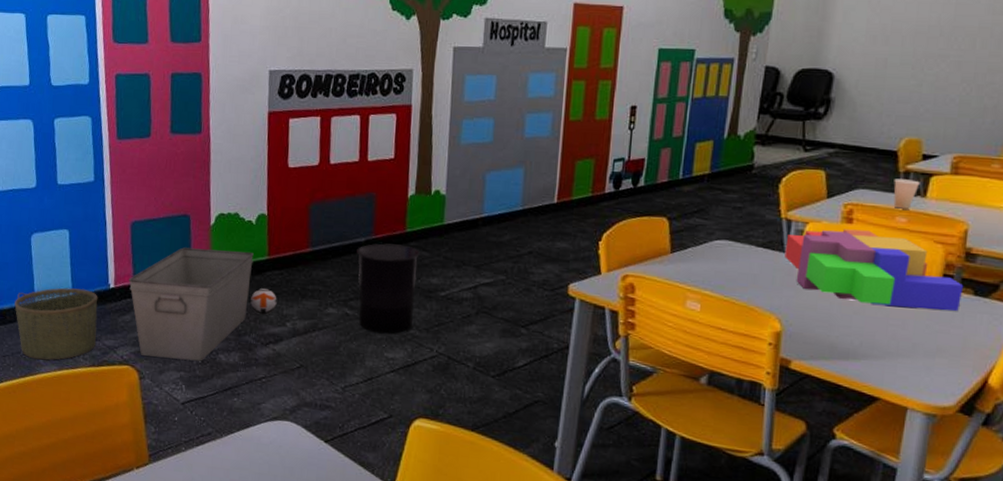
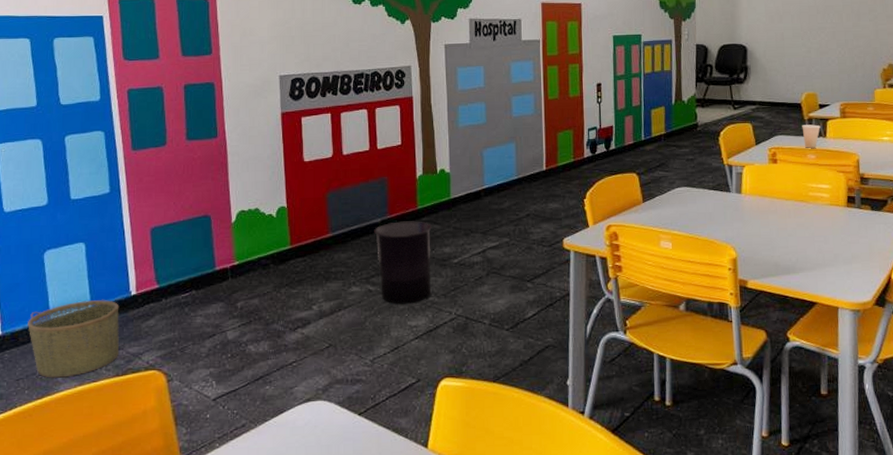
storage bin: present [129,247,254,361] -> none [151,243,276,358]
ball: present [250,288,277,315] -> none [276,276,302,302]
toy blocks: present [784,229,964,312] -> none [730,168,863,227]

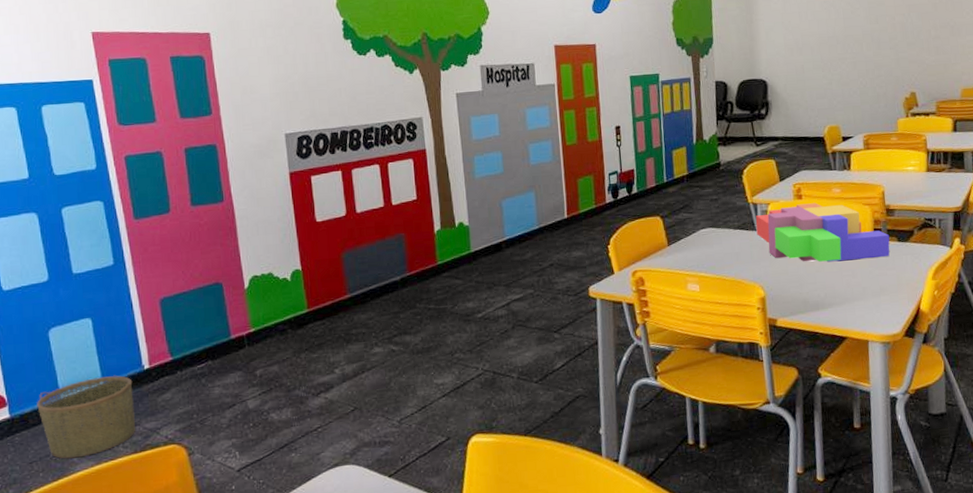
waste bin: present [374,221,432,304] -> none [394,277,456,363]
toy blocks: none [730,168,863,227] -> present [755,203,890,263]
cup: present [802,124,821,148] -> none [825,158,845,182]

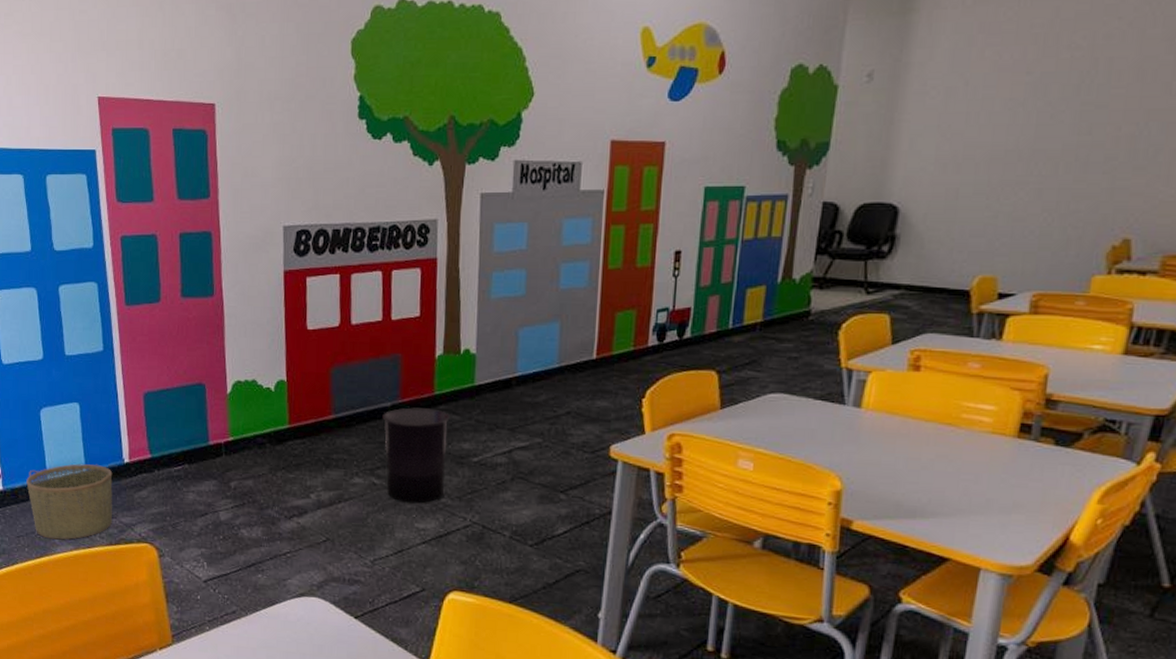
waste bin: none [394,277,456,363] -> present [382,407,450,503]
toy blocks: present [755,203,890,263] -> none [845,377,1044,464]

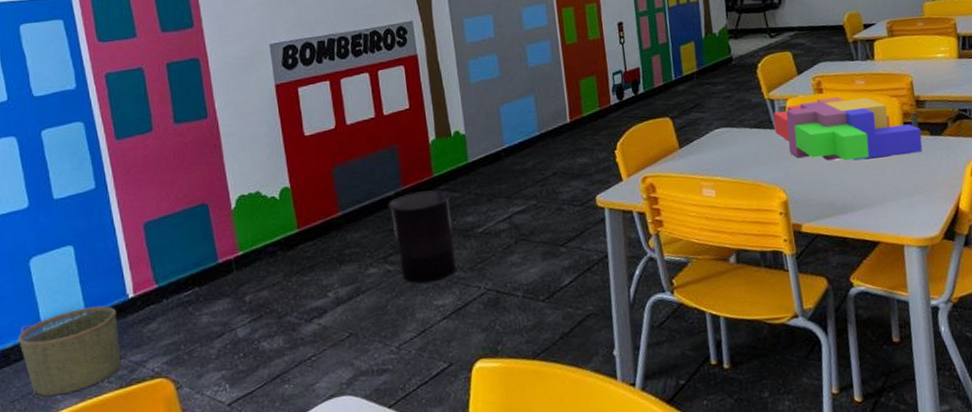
toy blocks: none [845,377,1044,464] -> present [773,96,923,161]

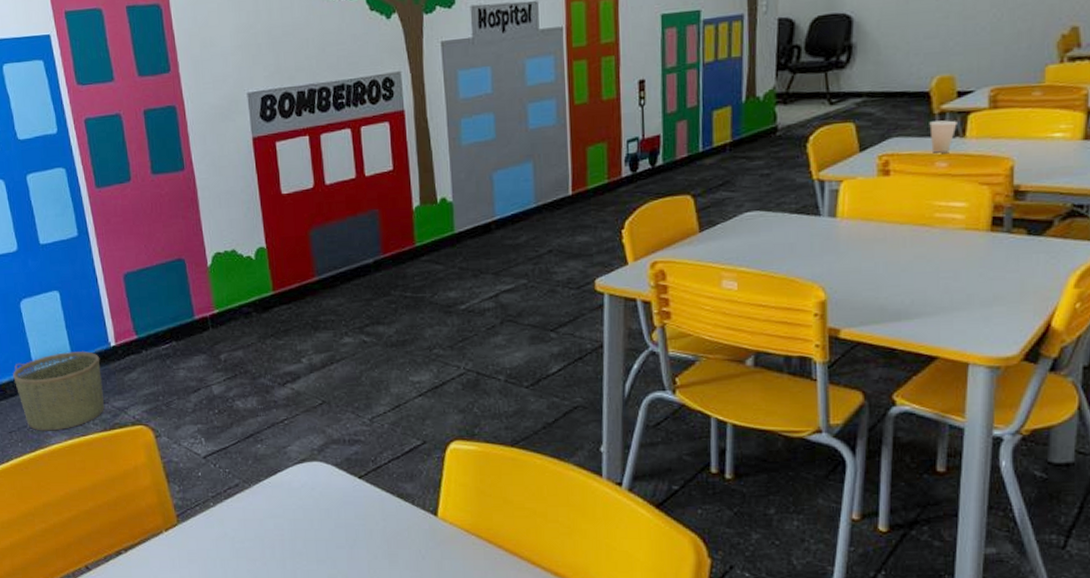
waste bin: present [388,190,456,283] -> none [366,261,435,357]
toy blocks: present [773,96,923,161] -> none [821,181,1016,260]
cup: none [846,47,867,74] -> present [929,120,957,153]

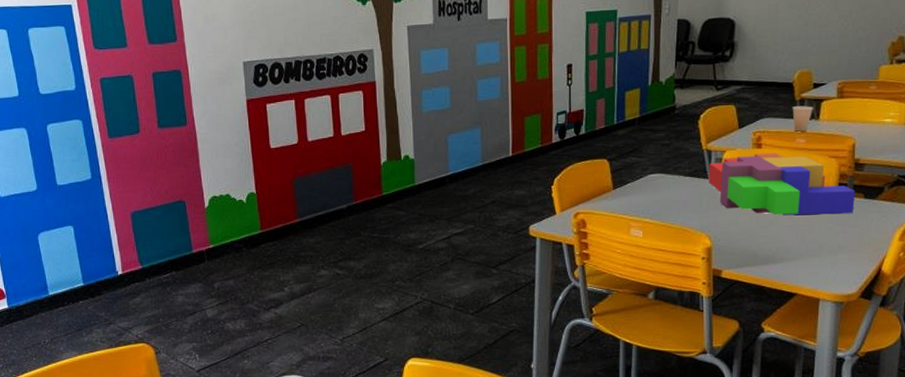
basket: present [13,350,104,431] -> none [29,278,111,348]
toy blocks: none [821,181,1016,260] -> present [708,153,856,216]

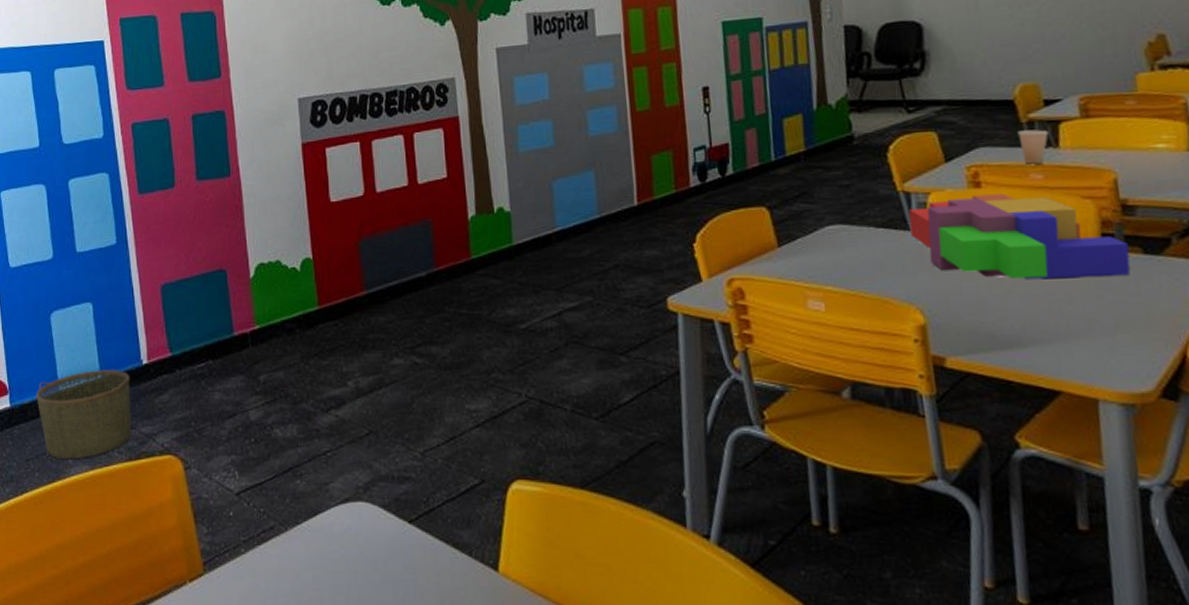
basket: none [29,278,111,348] -> present [36,368,131,460]

